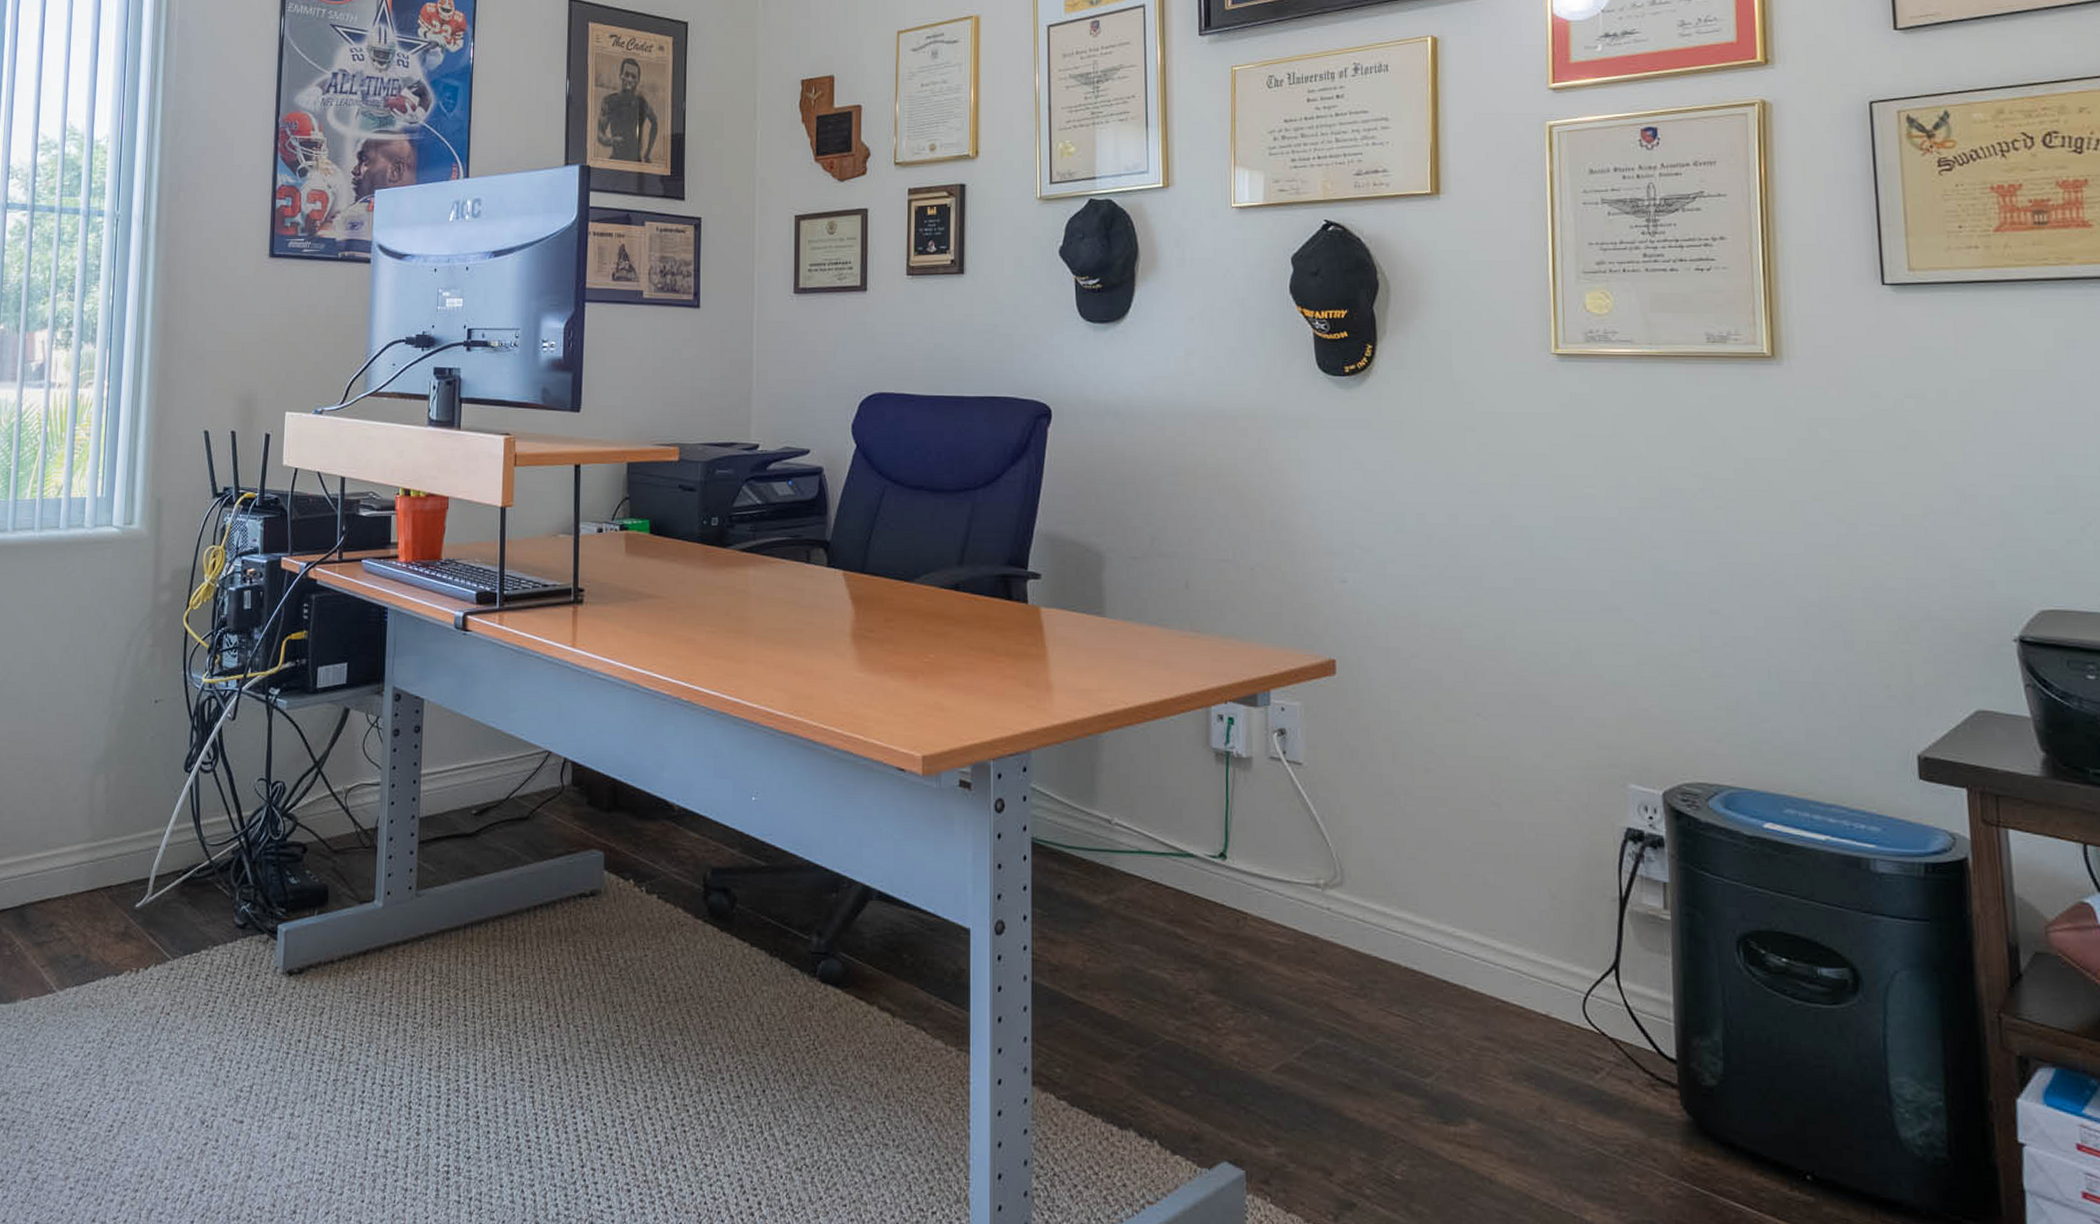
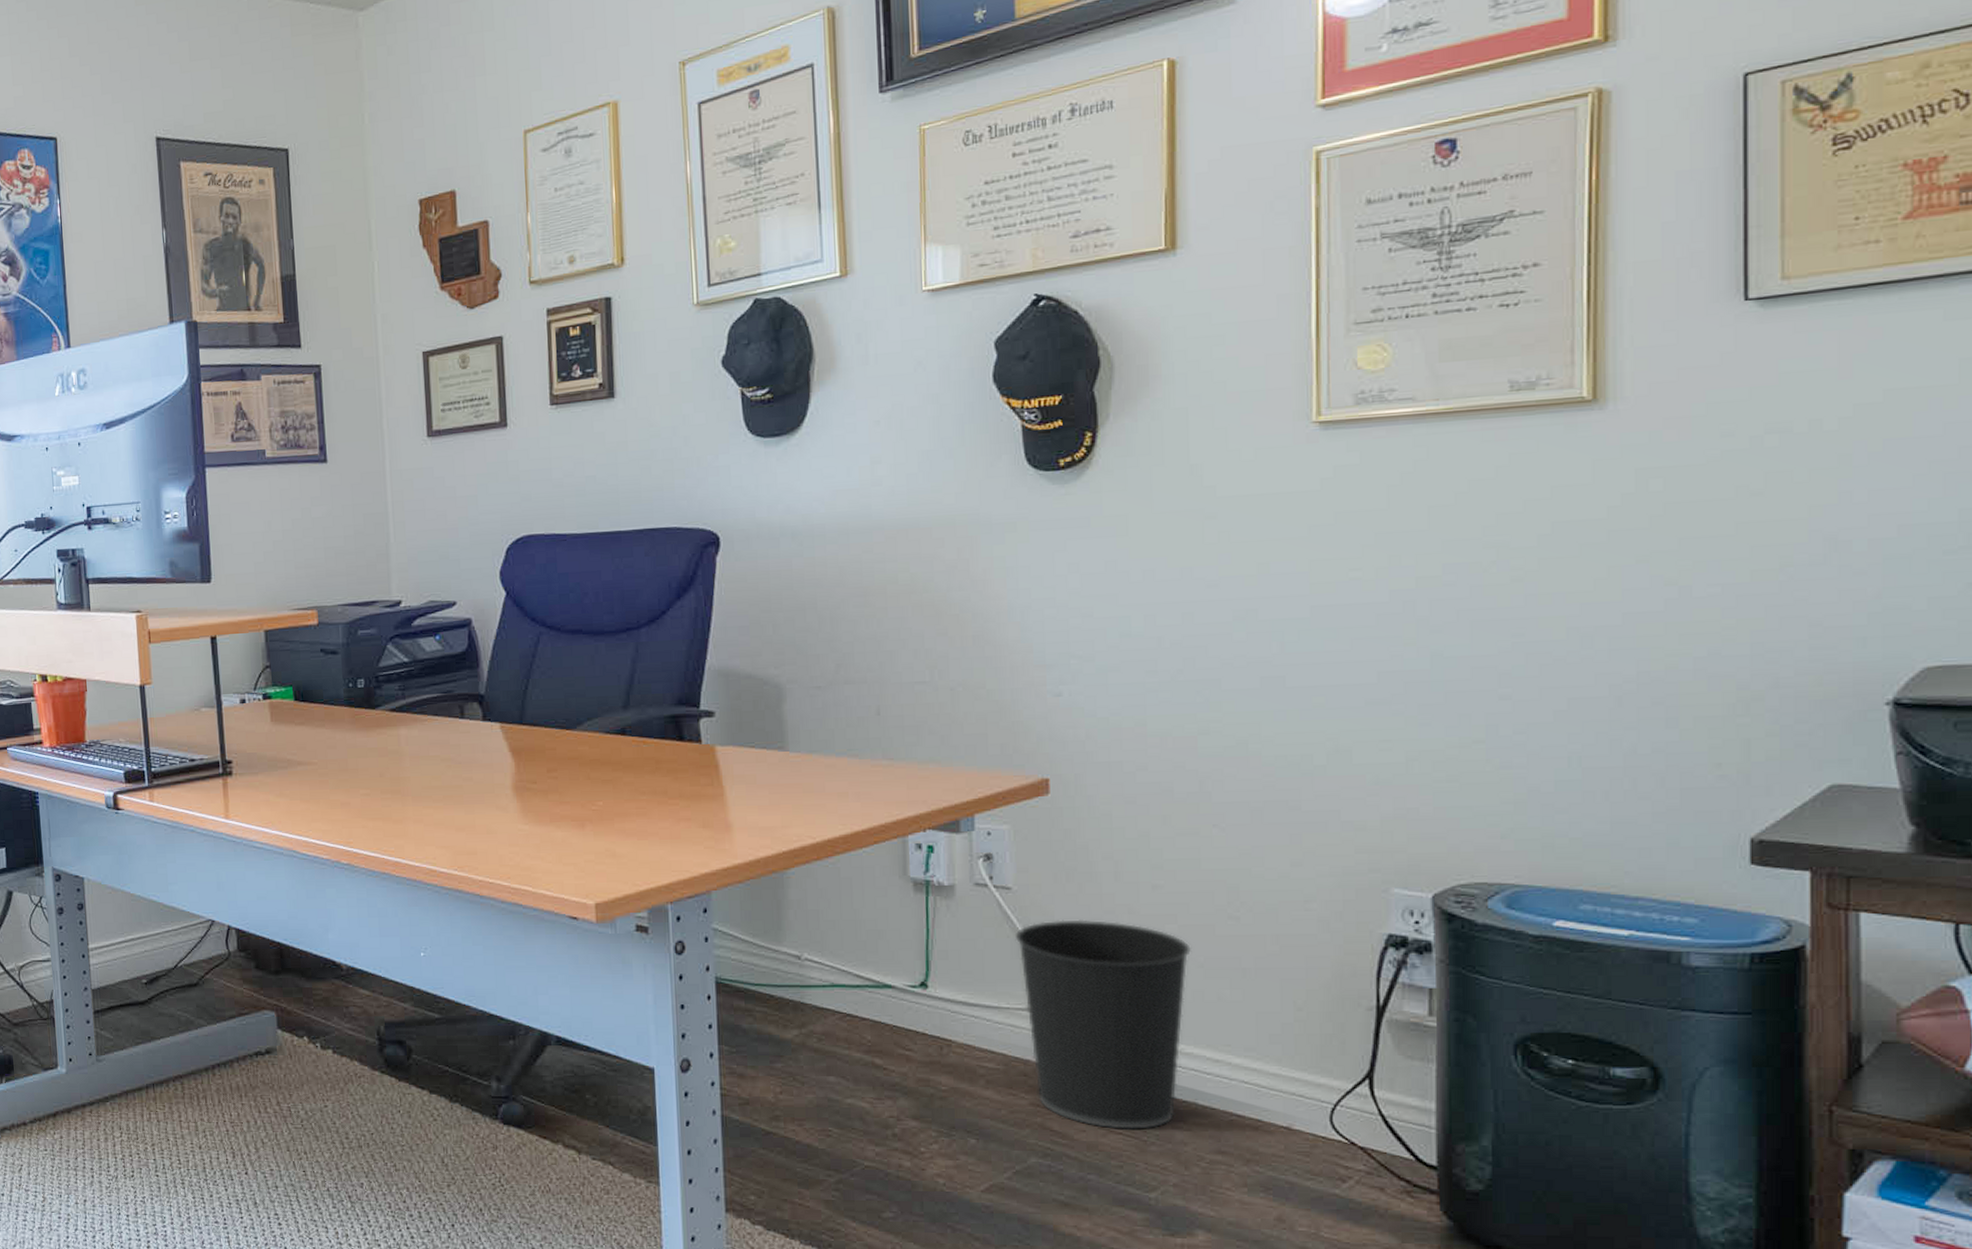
wastebasket: none [1305,797,1459,1013] -> present [1015,919,1191,1130]

